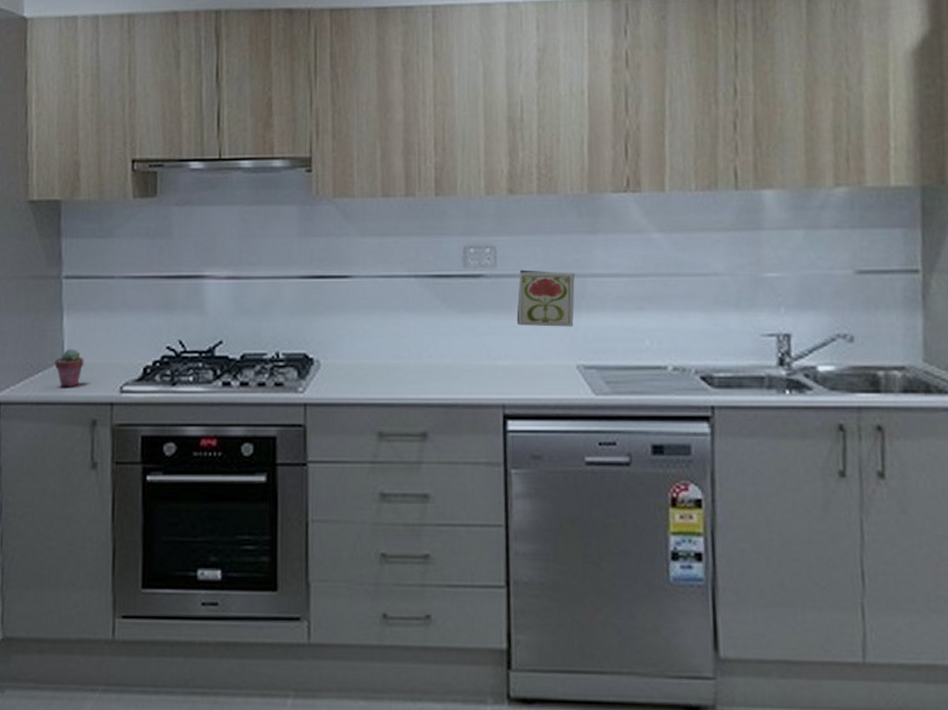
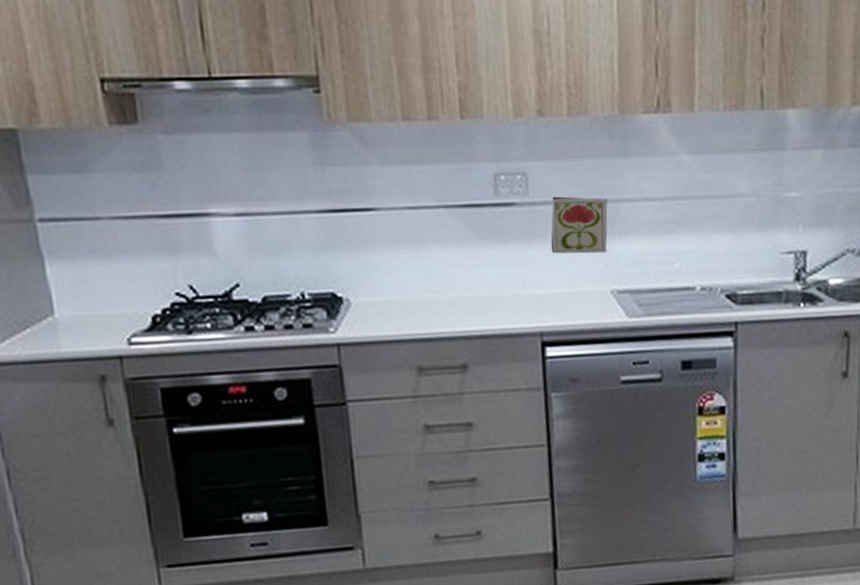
potted succulent: present [54,349,84,387] -> none [43,300,80,343]

